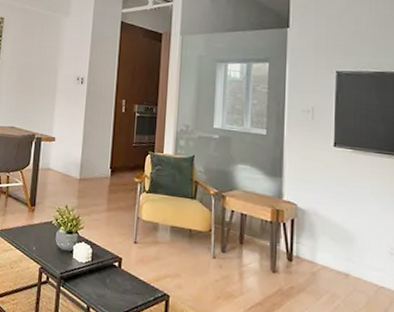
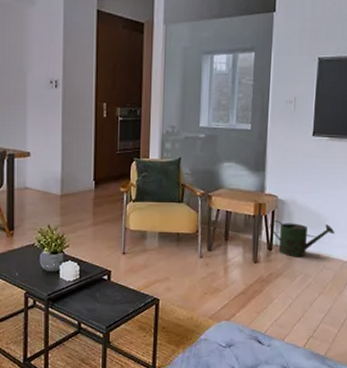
watering can: none [288,229,366,274] -> present [269,220,335,257]

